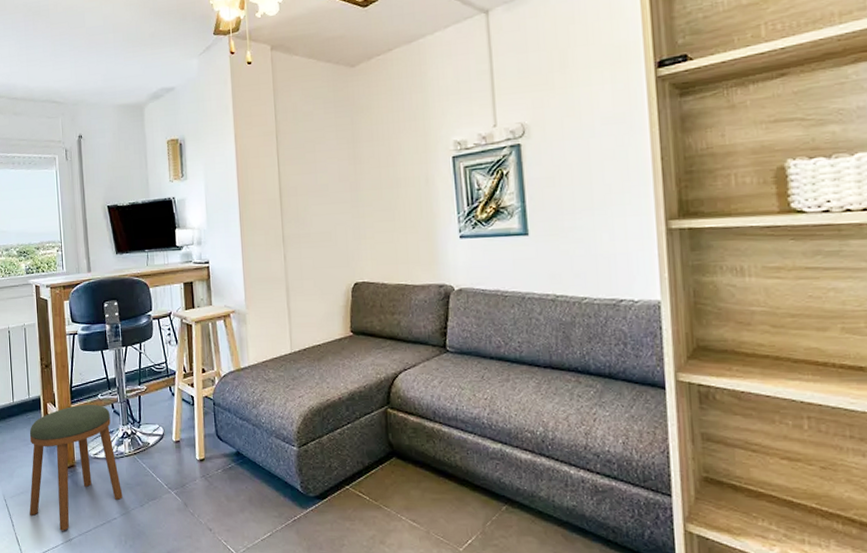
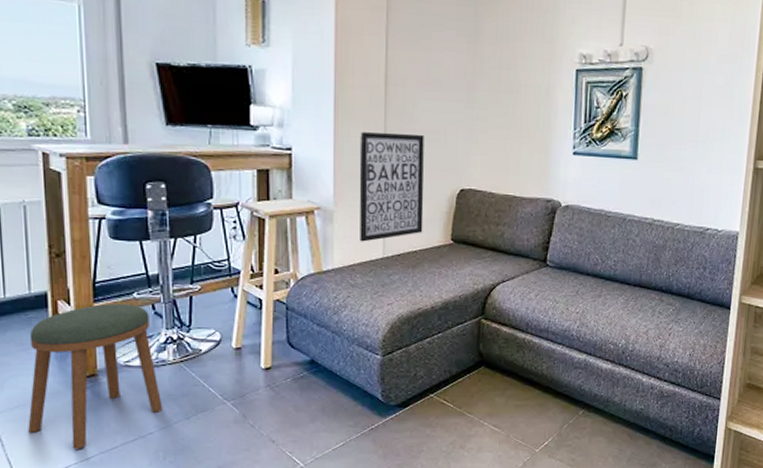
wall art: none [262,237,324,339] -> present [359,132,424,242]

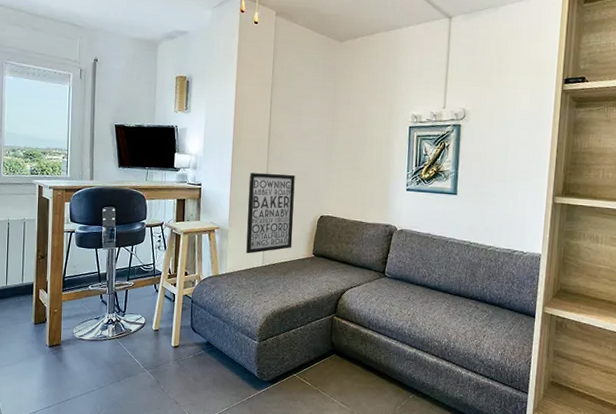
stool: present [28,303,163,449] -> none [13,292,102,399]

